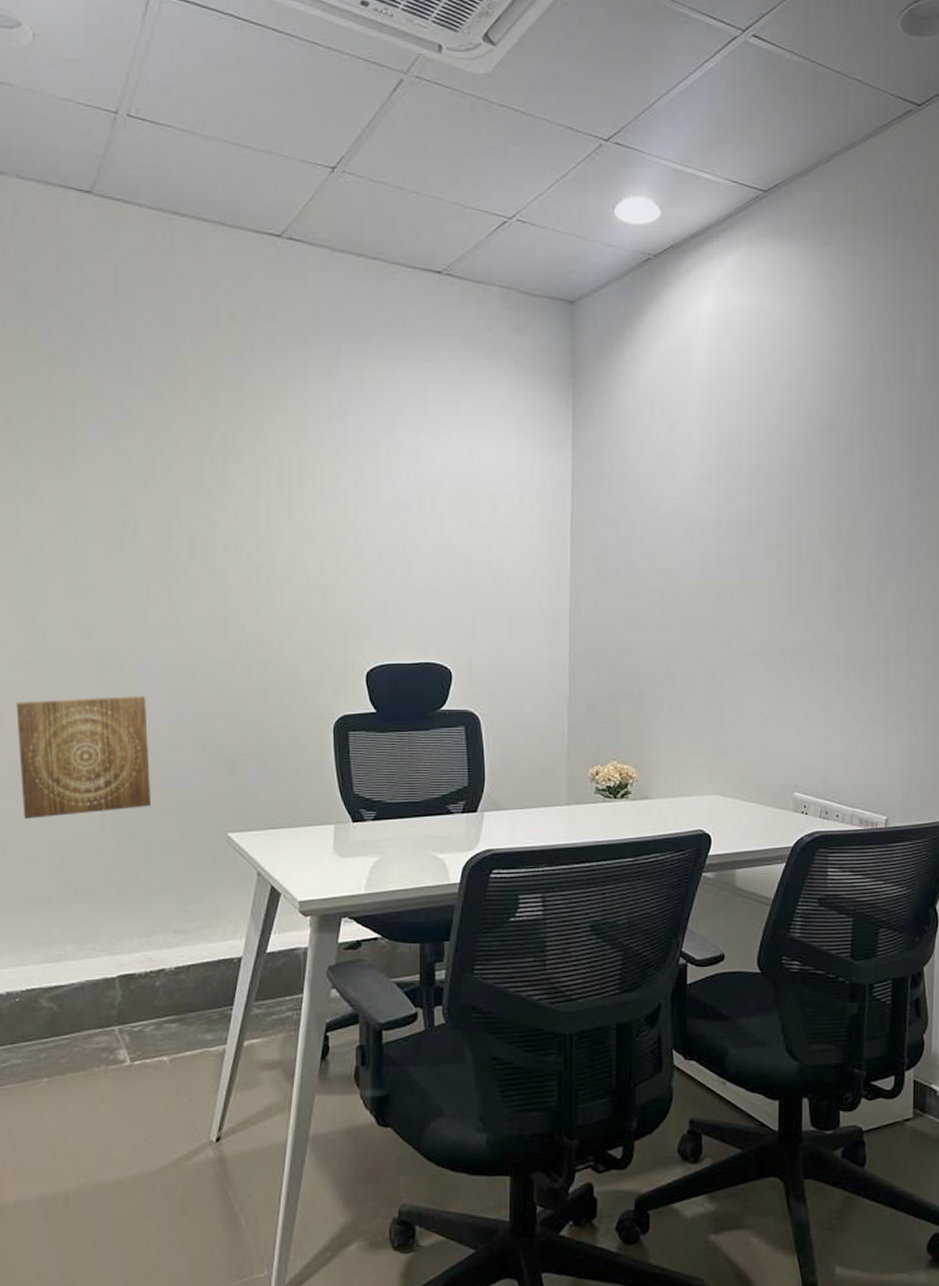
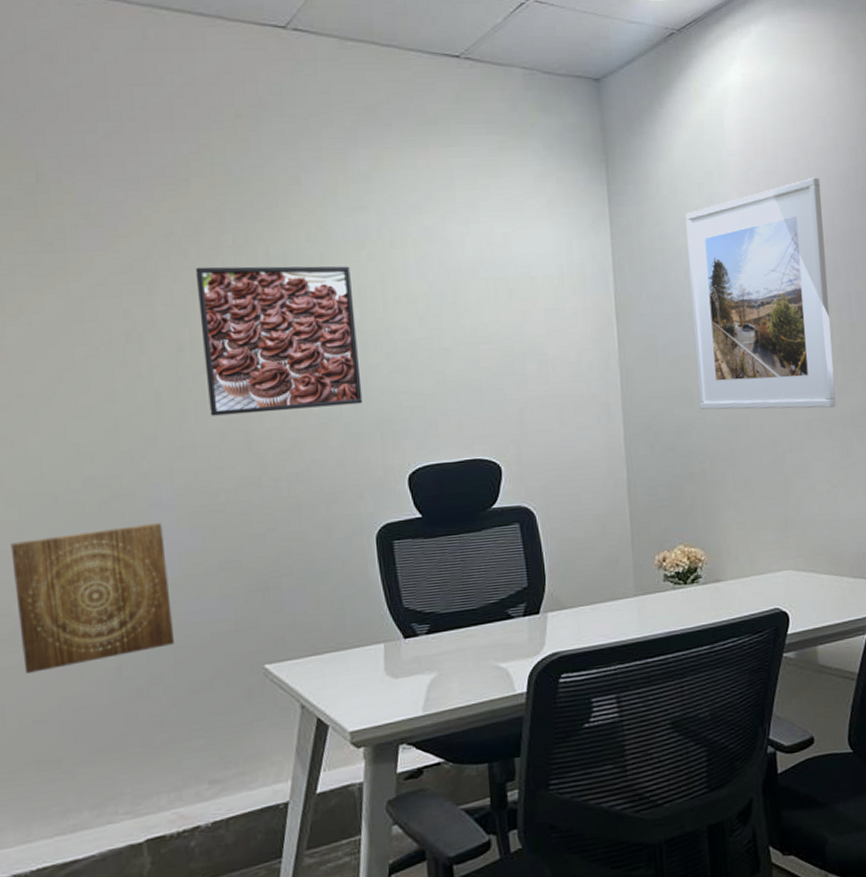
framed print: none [187,462,330,603] -> present [195,266,363,416]
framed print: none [643,412,782,642] -> present [685,177,836,410]

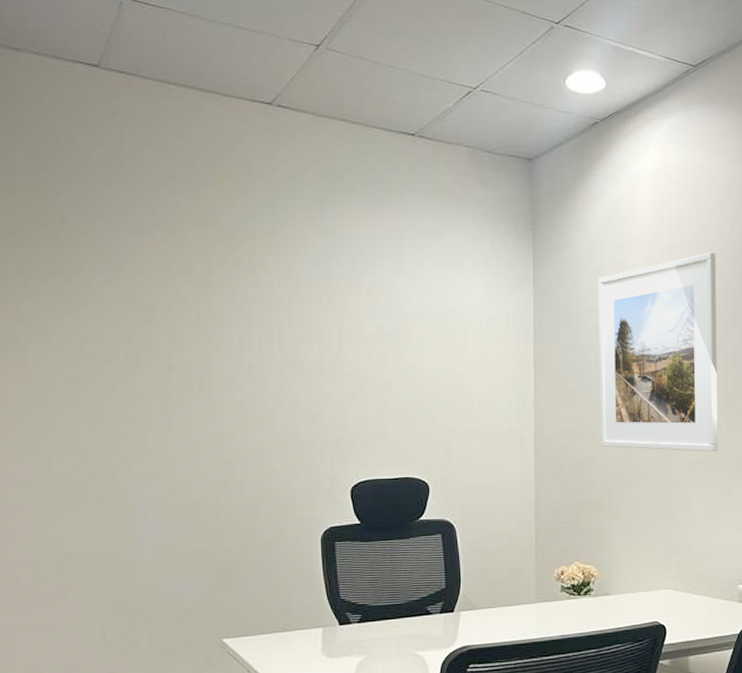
wall art: present [10,522,174,673] -> none [22,513,150,632]
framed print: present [195,266,363,416] -> none [185,302,317,428]

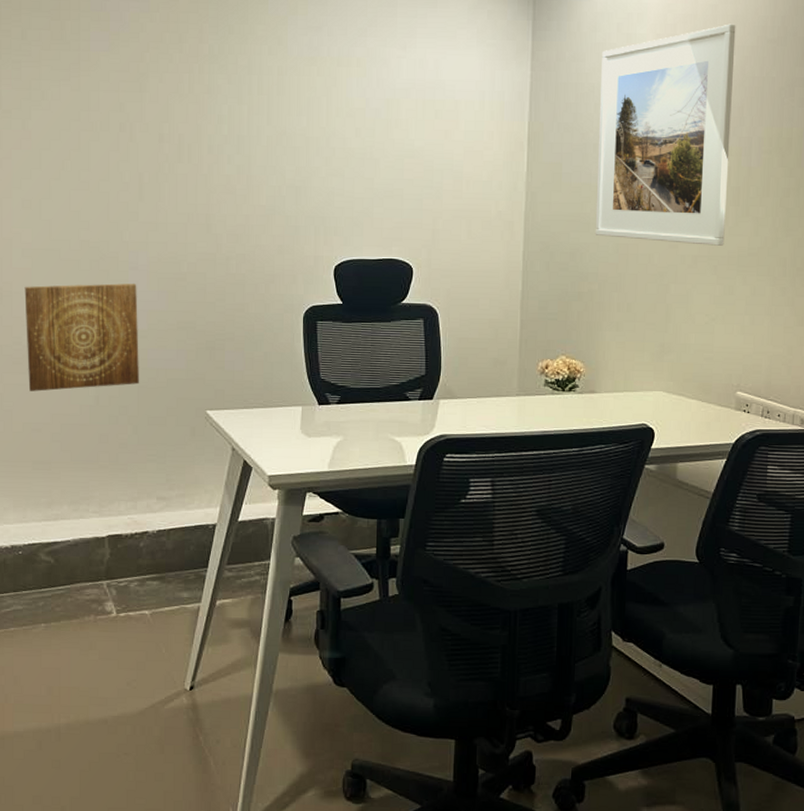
wall art: none [22,513,150,632] -> present [24,283,139,392]

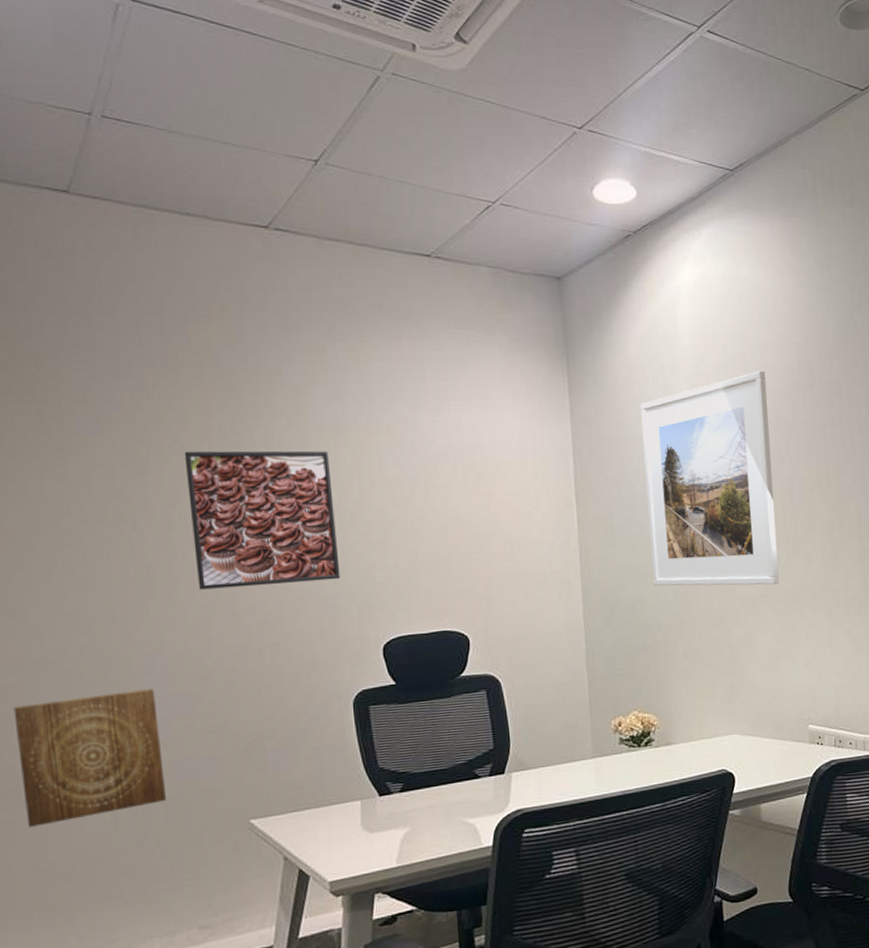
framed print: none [177,71,303,201] -> present [184,450,341,590]

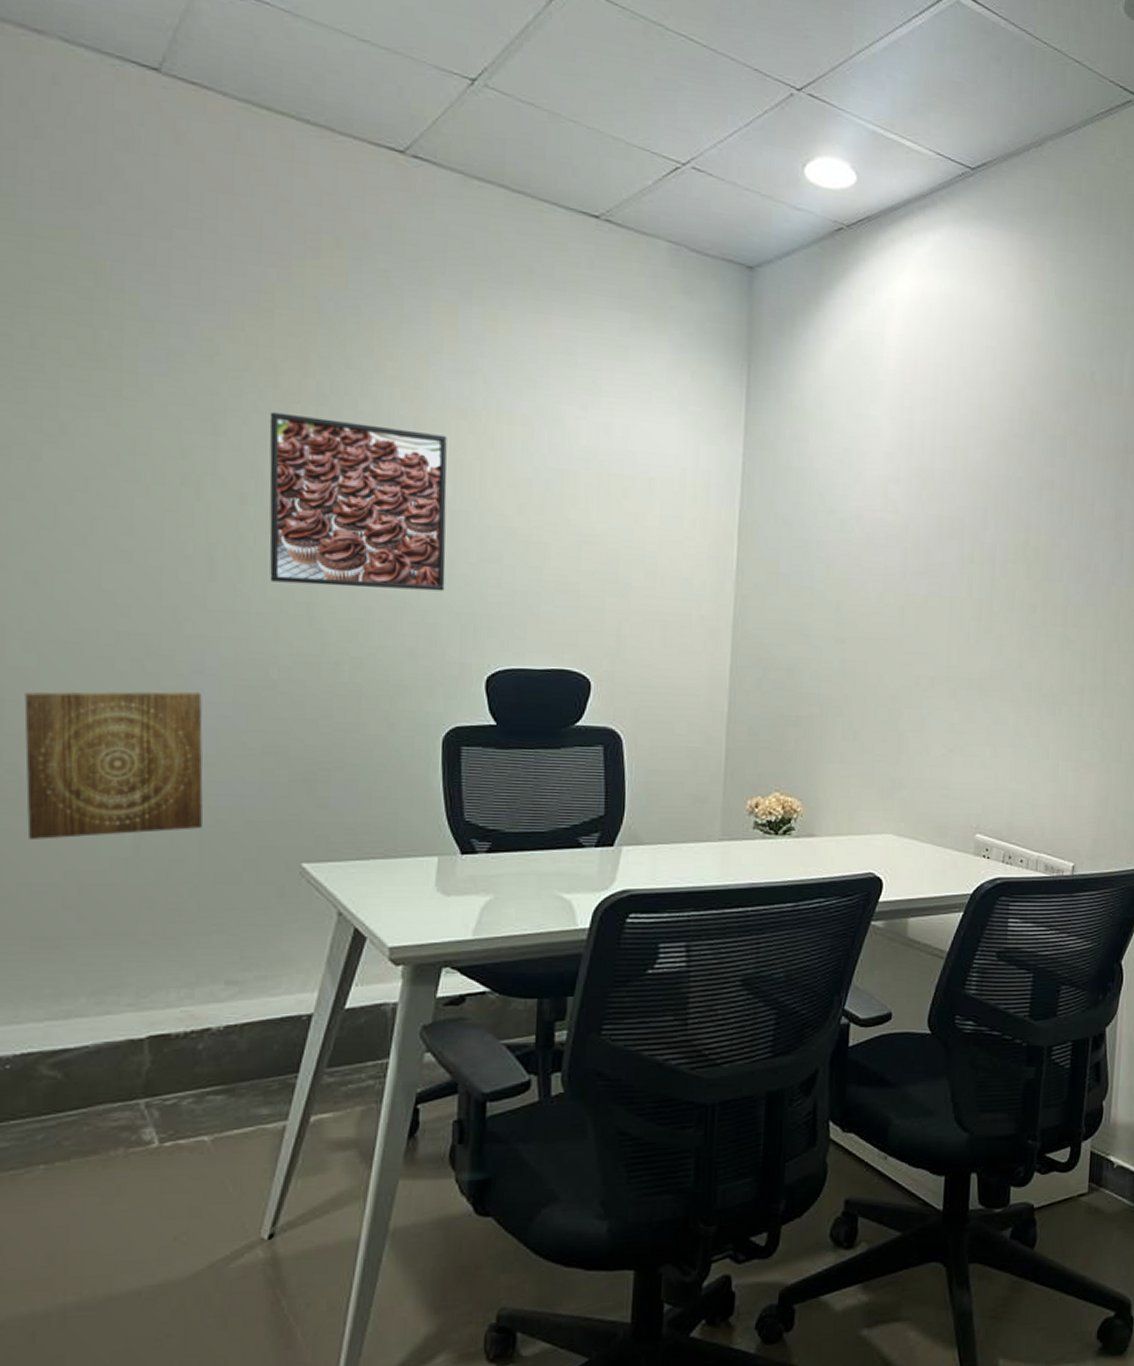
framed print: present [640,370,779,586] -> none [817,412,981,666]

